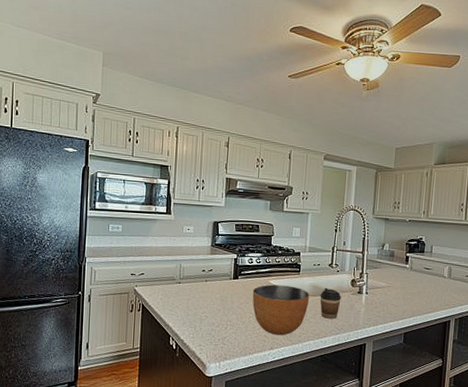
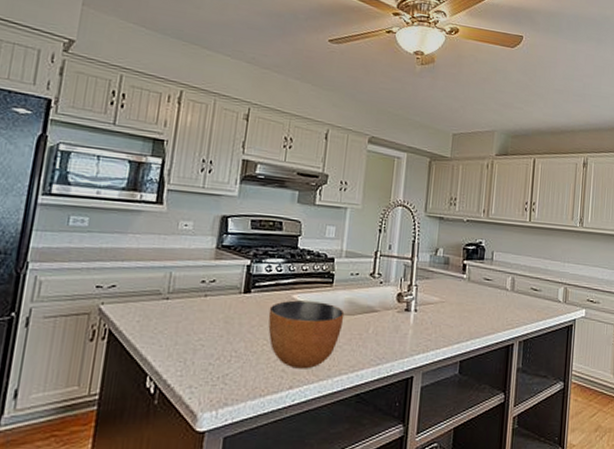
coffee cup: present [320,287,341,319] -> none [357,303,384,345]

